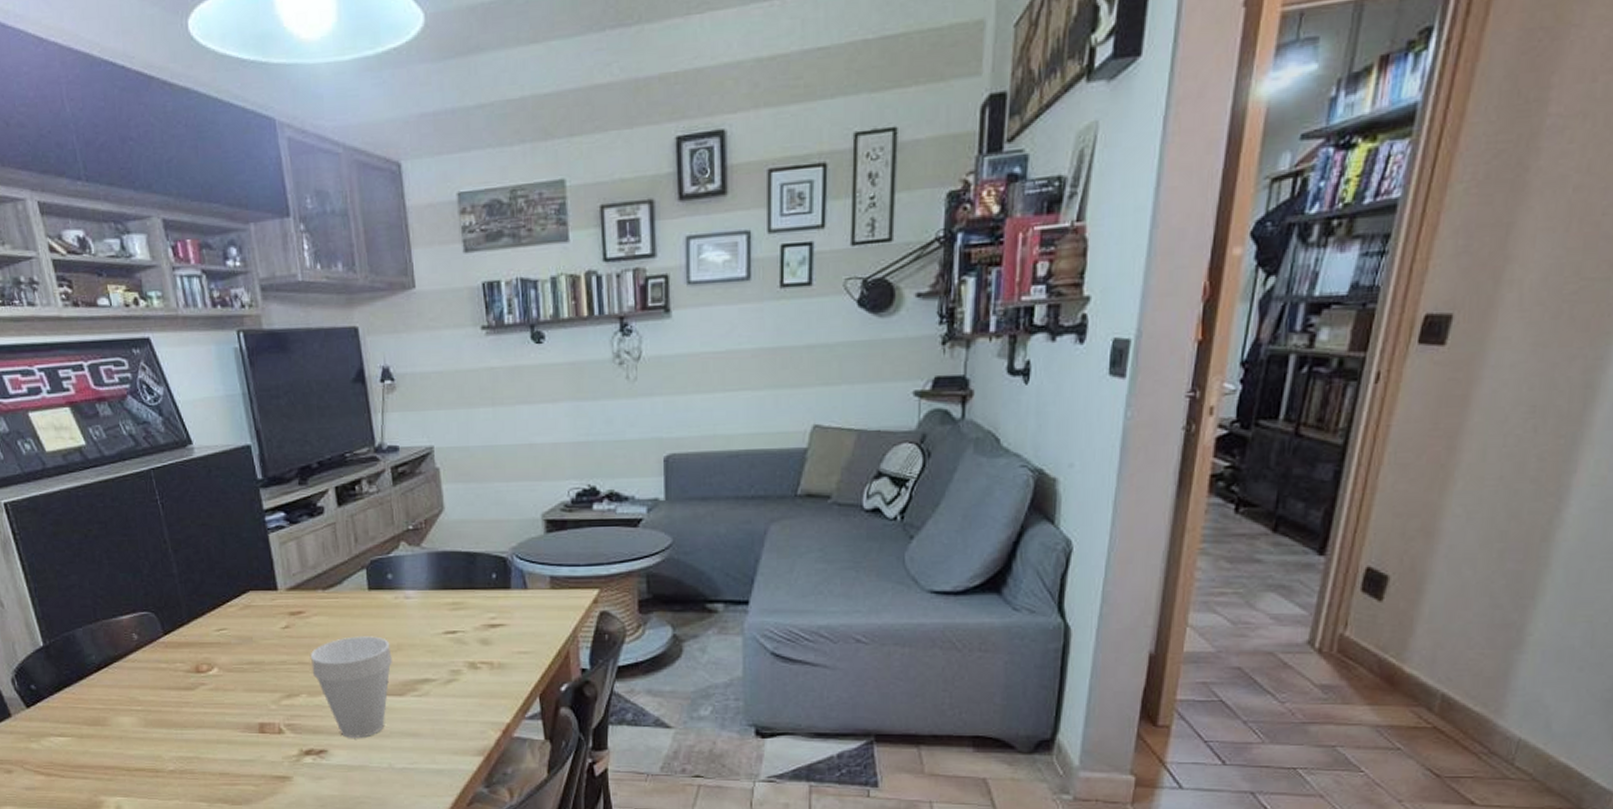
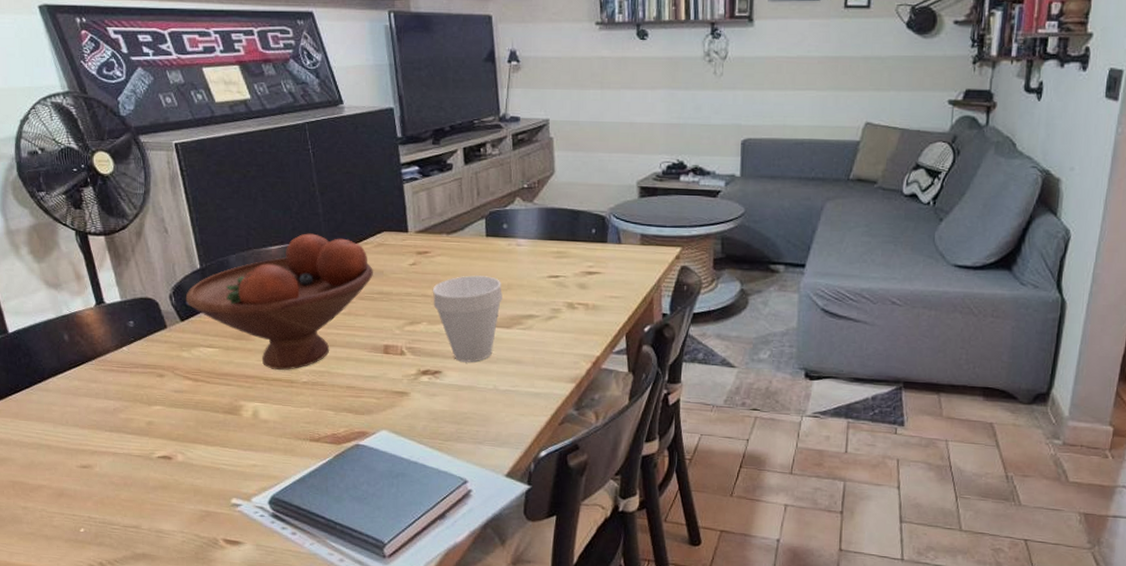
fruit bowl: none [29,598,241,759] -> present [185,233,373,371]

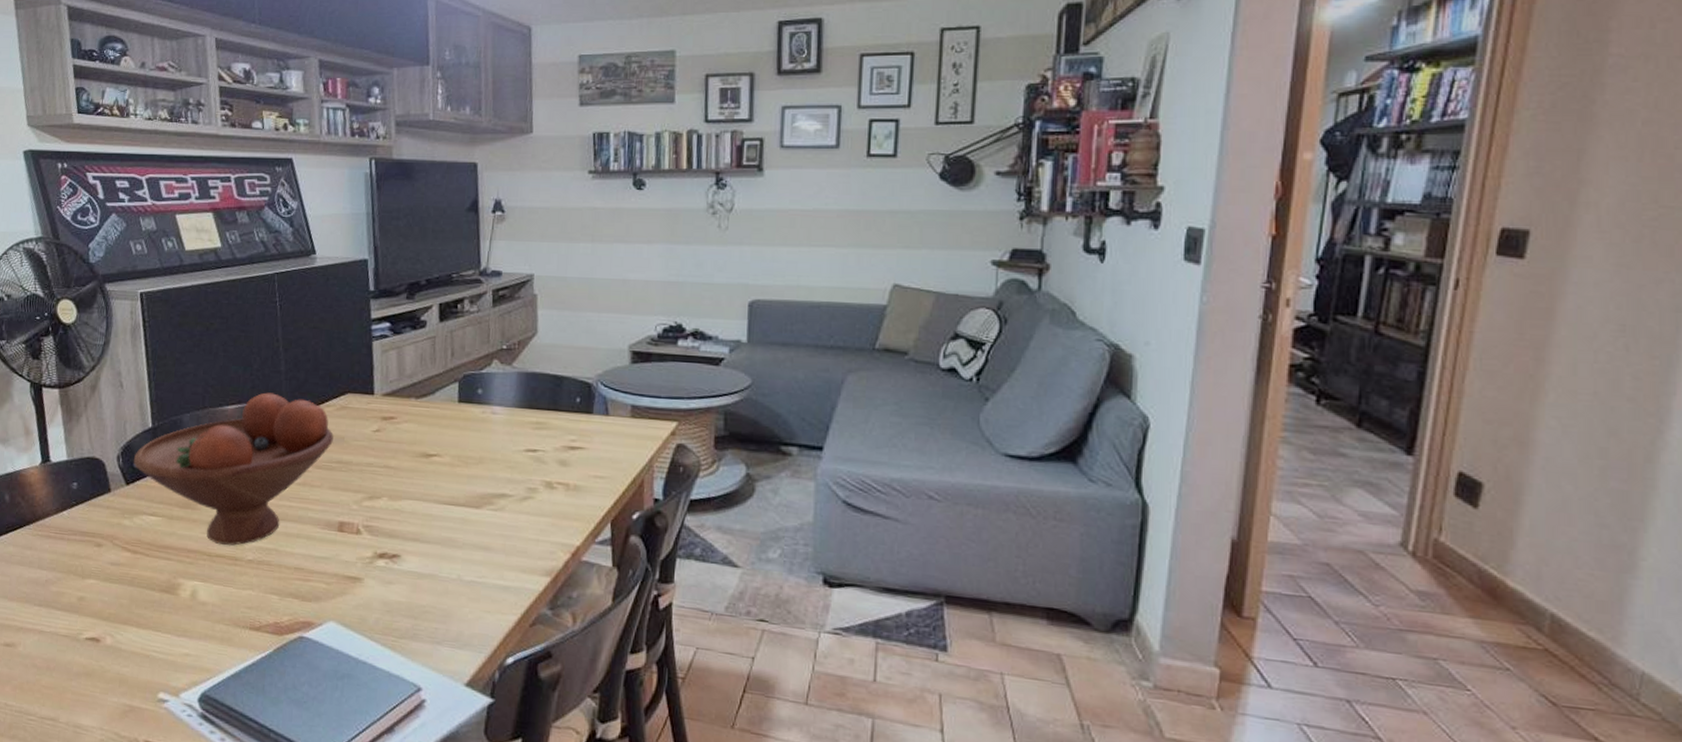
cup: present [432,275,502,362] -> none [395,445,473,546]

